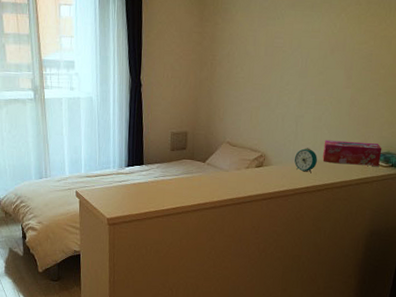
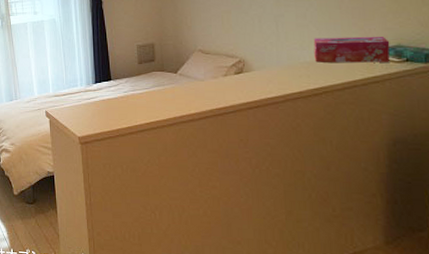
alarm clock: present [294,147,317,172] -> none [280,48,308,75]

